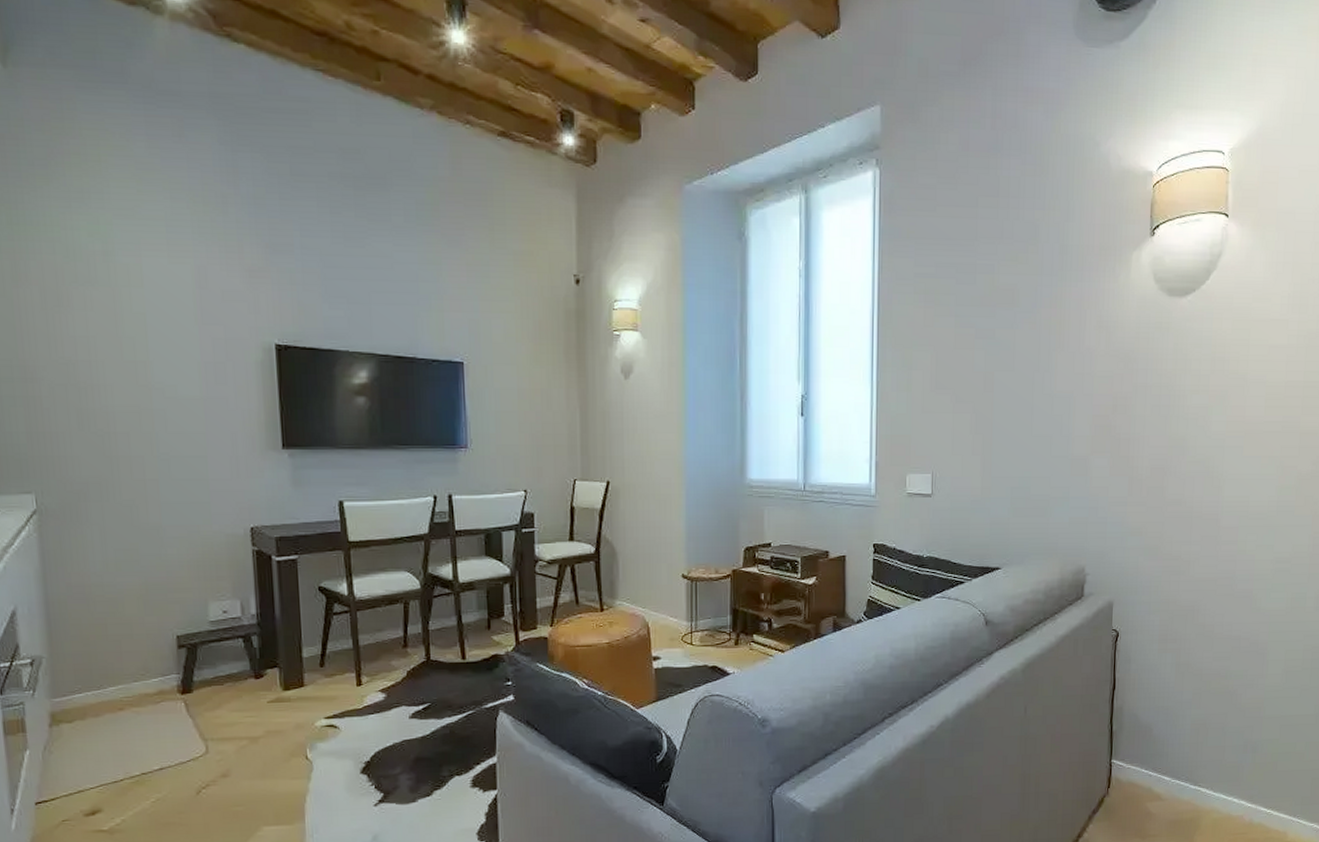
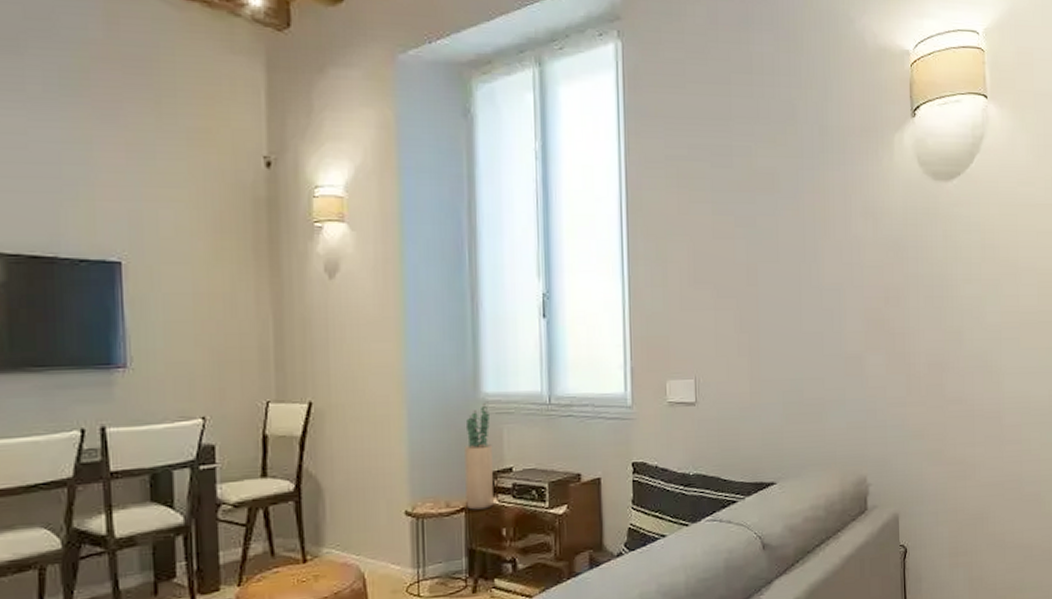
vase: none [732,488,756,577] -> present [464,403,494,510]

